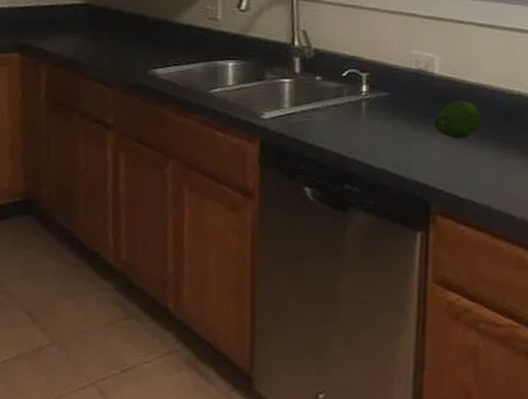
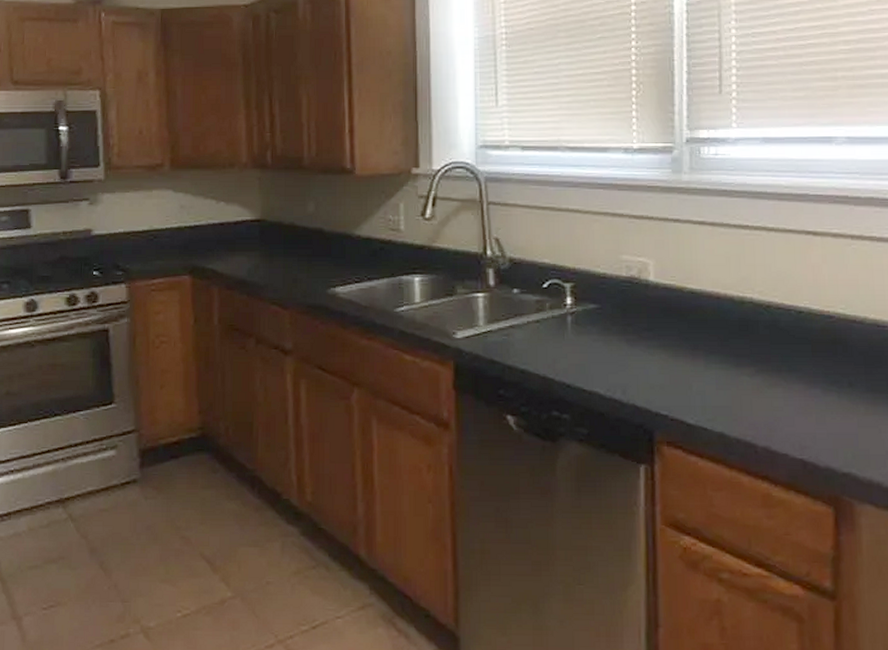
fruit: present [434,100,482,139] -> none [652,310,708,356]

